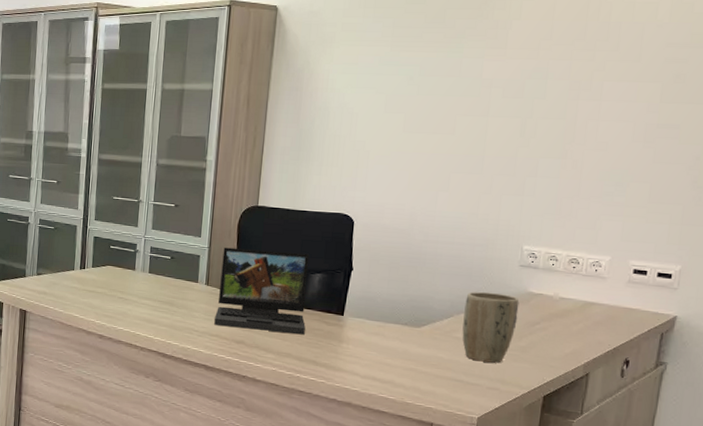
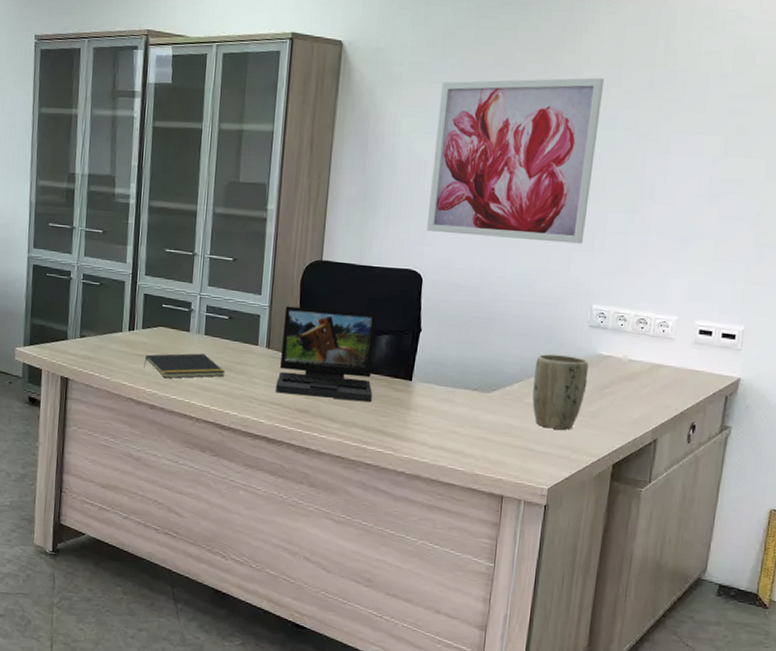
notepad: none [93,289,167,312] -> present [144,353,225,379]
wall art: none [358,31,536,189] -> present [427,77,605,244]

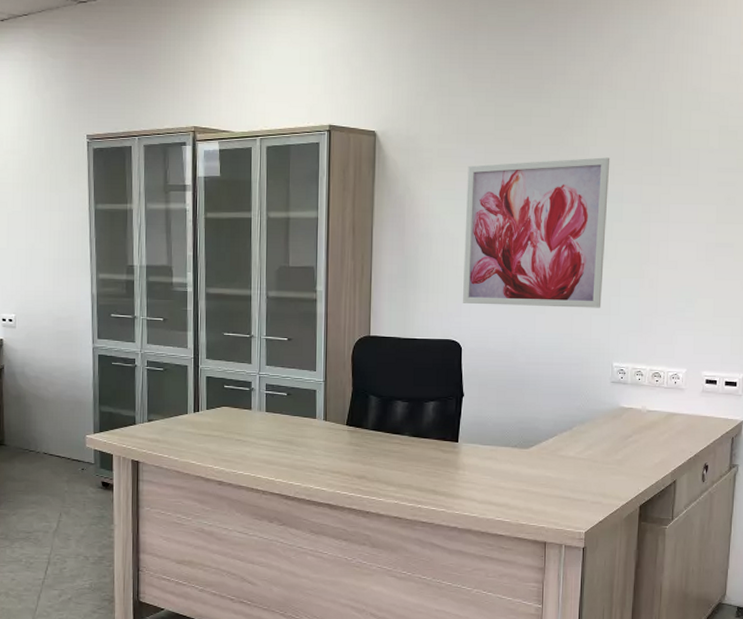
notepad: present [144,353,225,379] -> none [210,429,287,456]
laptop: present [276,306,377,403] -> none [335,380,423,465]
plant pot: present [532,354,589,430] -> none [566,409,613,478]

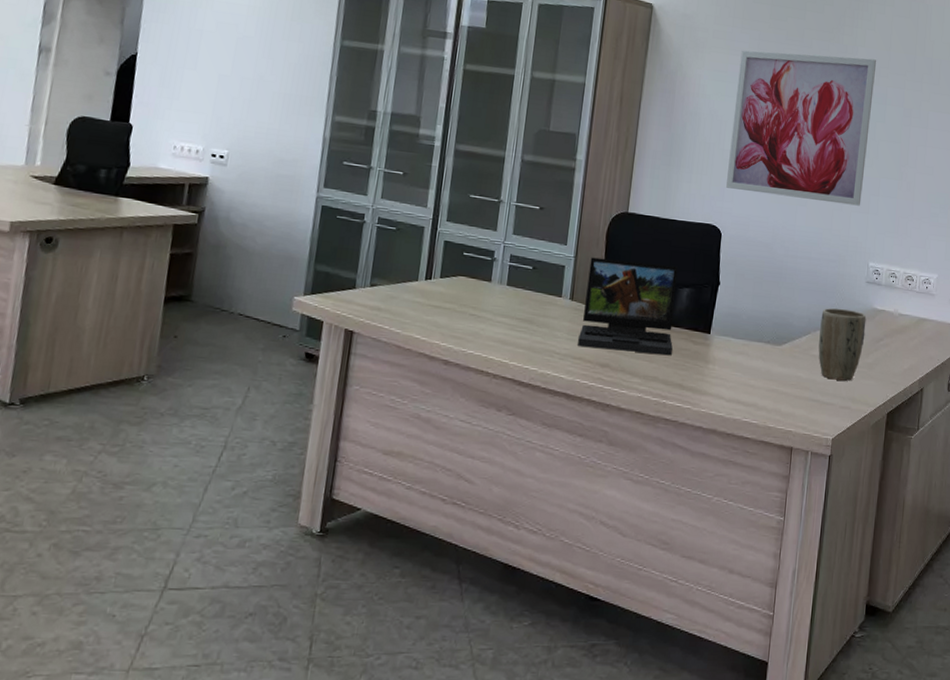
laptop: none [335,380,423,465] -> present [578,257,679,356]
plant pot: none [566,409,613,478] -> present [818,308,867,381]

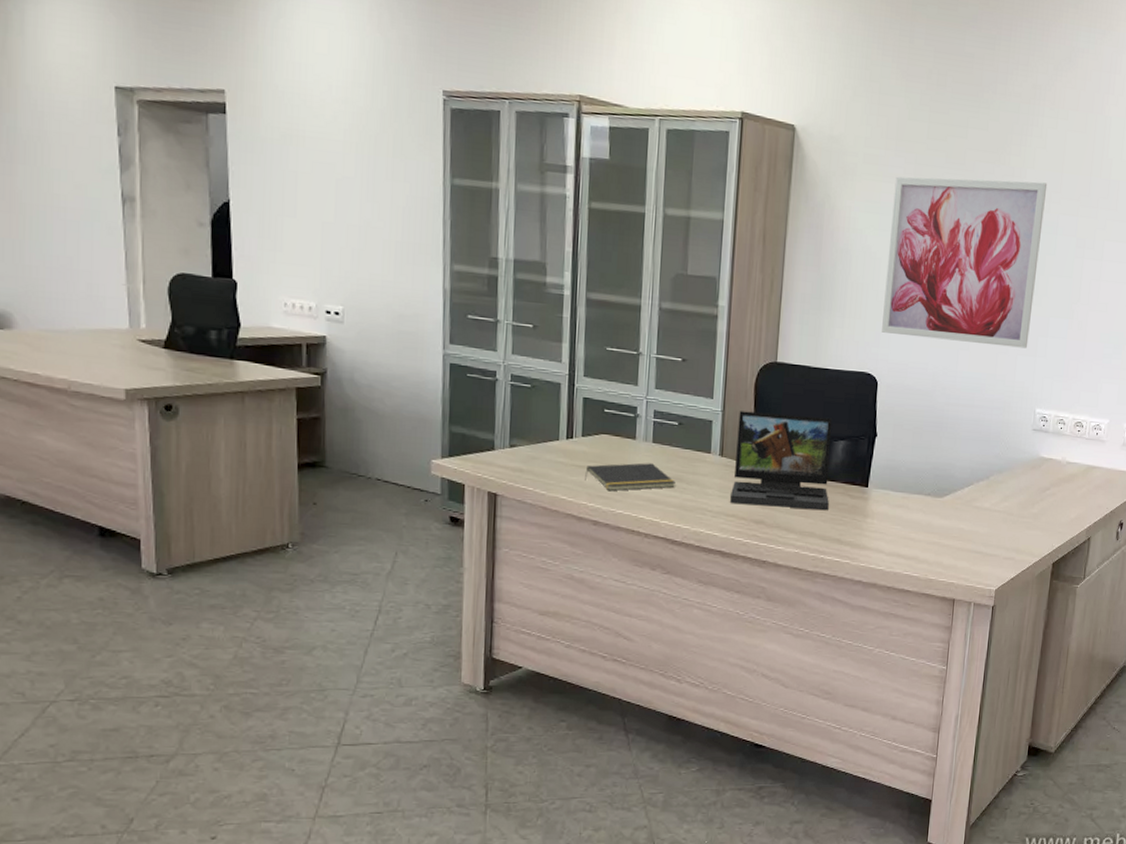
notepad: none [439,304,526,332] -> present [585,463,675,492]
plant pot: present [818,308,867,381] -> none [981,457,1032,532]

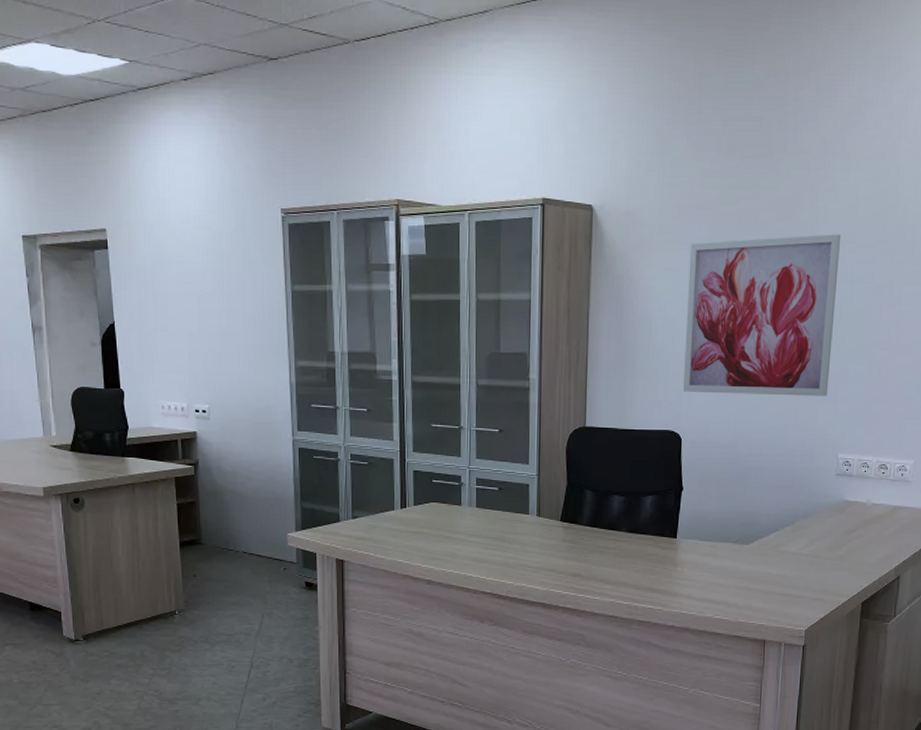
notepad: present [585,463,675,492] -> none [418,526,498,553]
laptop: present [730,411,833,511] -> none [549,474,640,562]

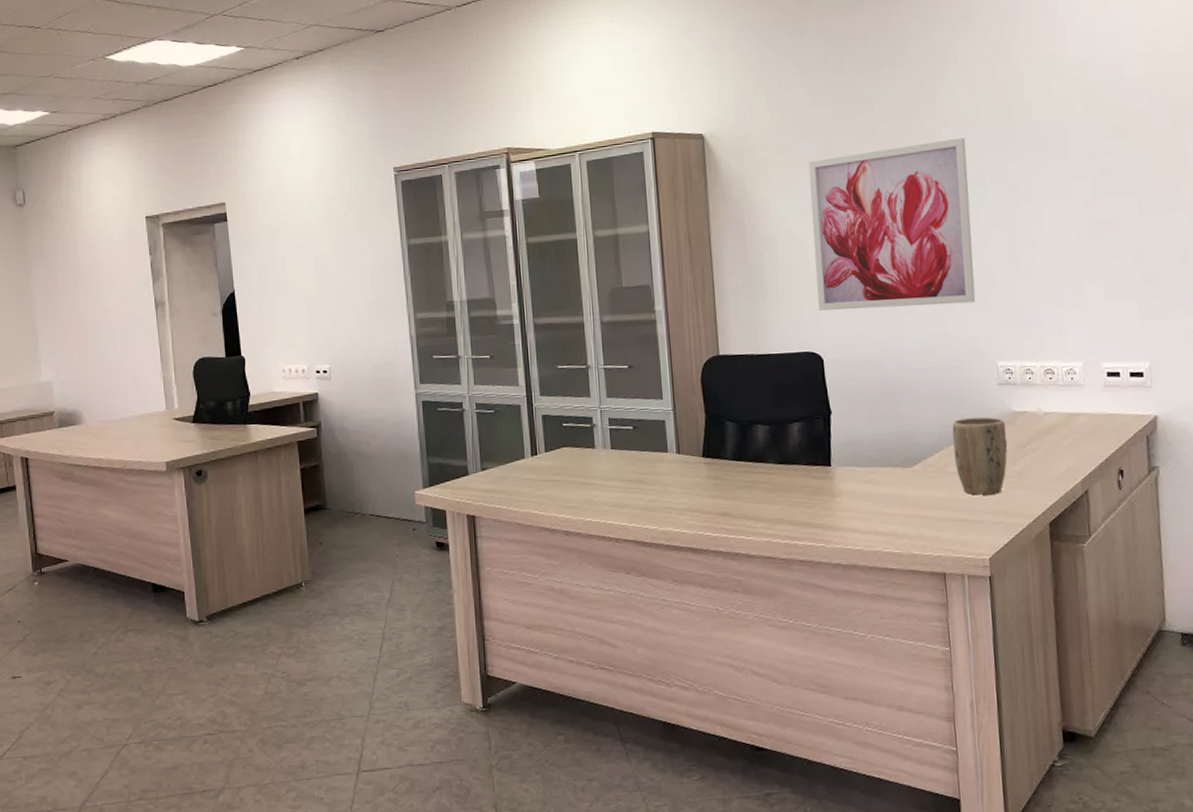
plant pot: none [787,503,837,574] -> present [952,417,1008,495]

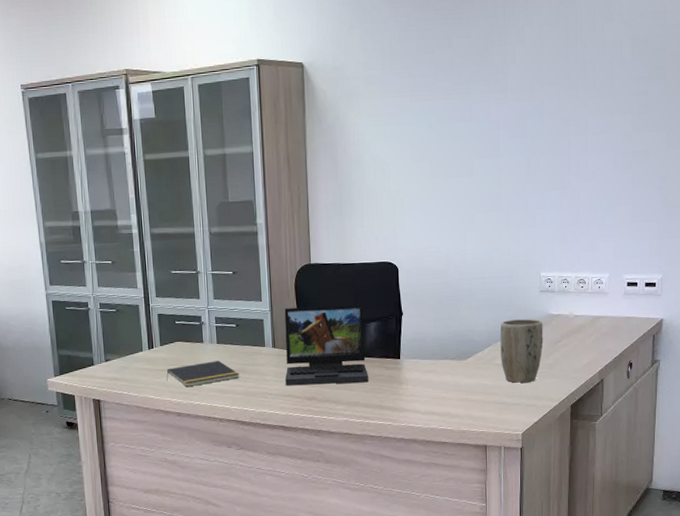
notepad: none [552,469,638,501] -> present [166,361,239,388]
laptop: none [689,401,794,499] -> present [284,304,368,386]
wall art: present [808,137,976,311] -> none [394,74,529,226]

